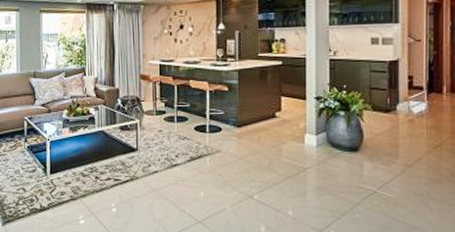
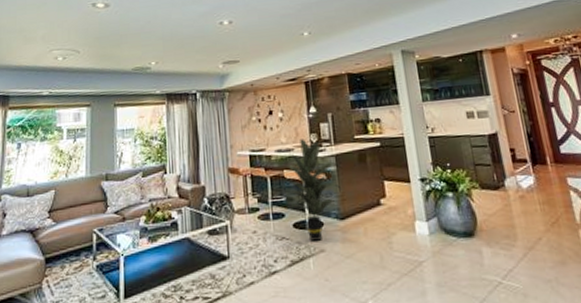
indoor plant: none [187,53,242,143] -> present [282,139,342,241]

